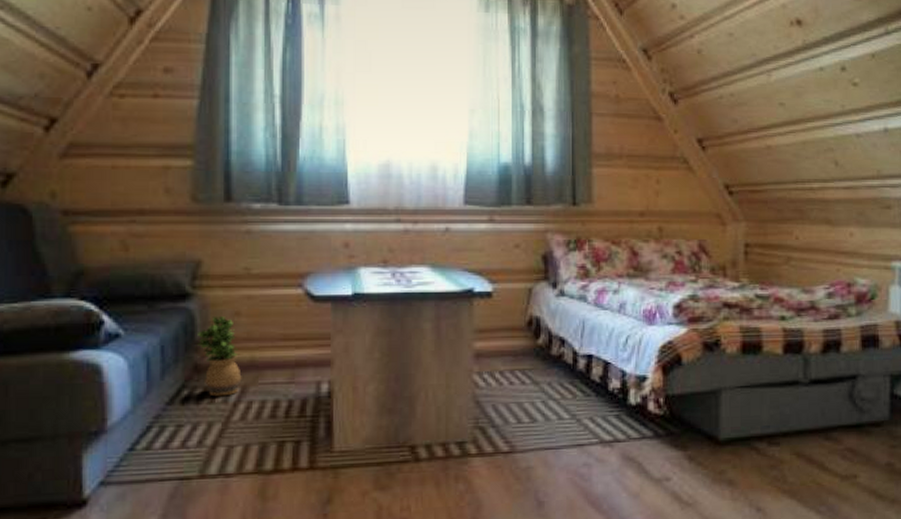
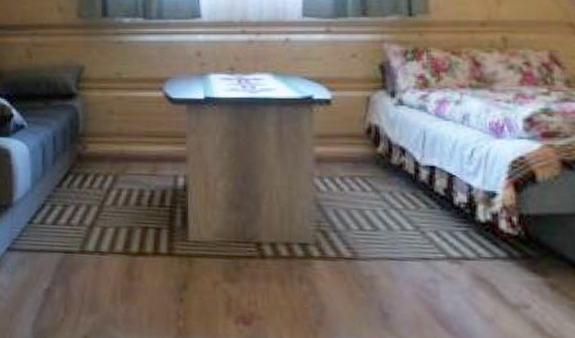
potted plant: present [197,315,242,397] -> none [80,113,114,183]

